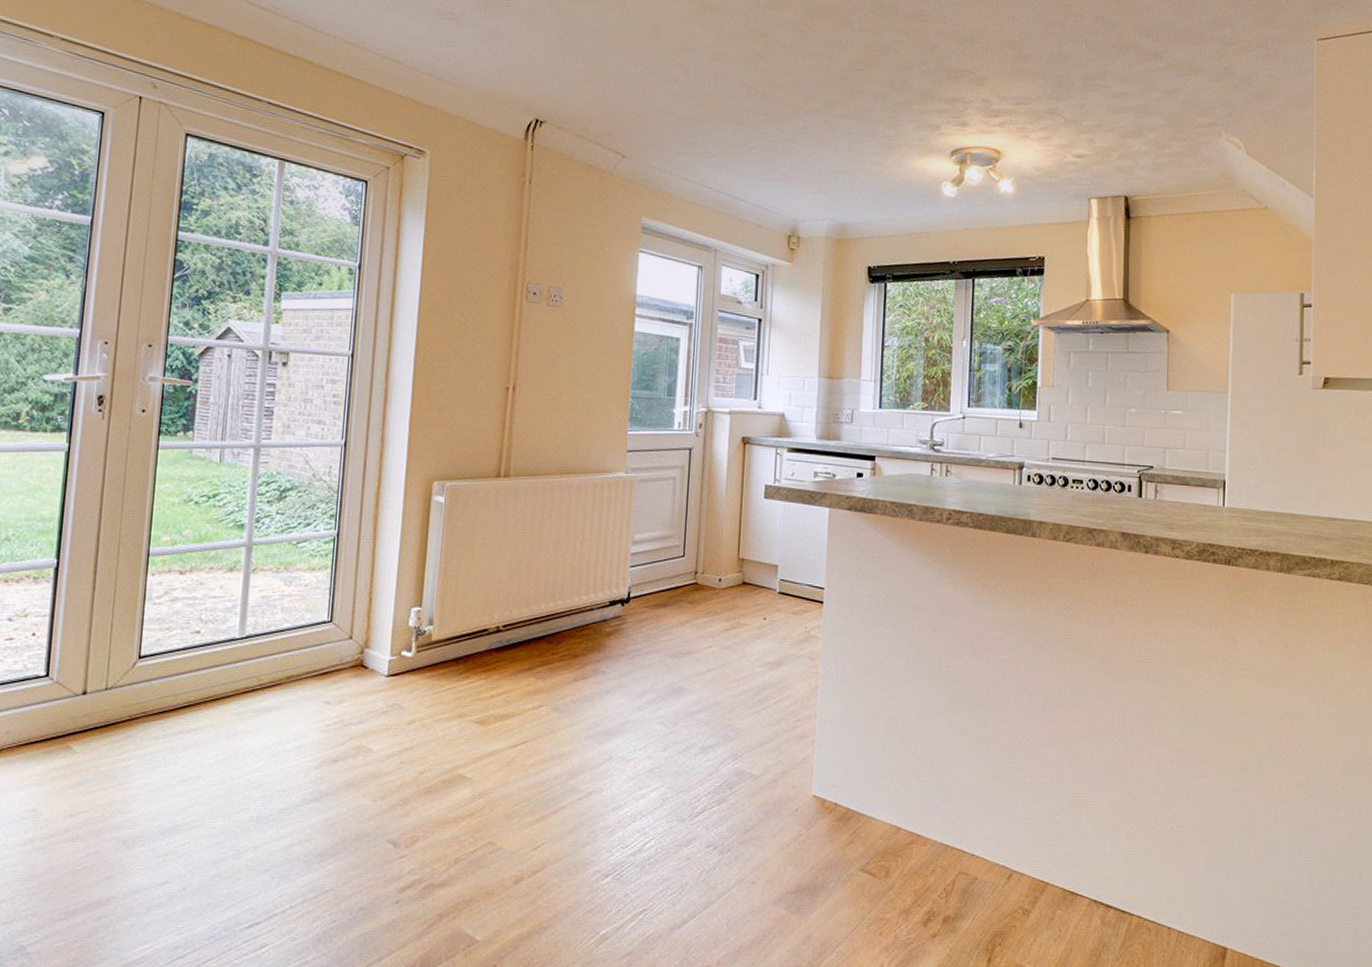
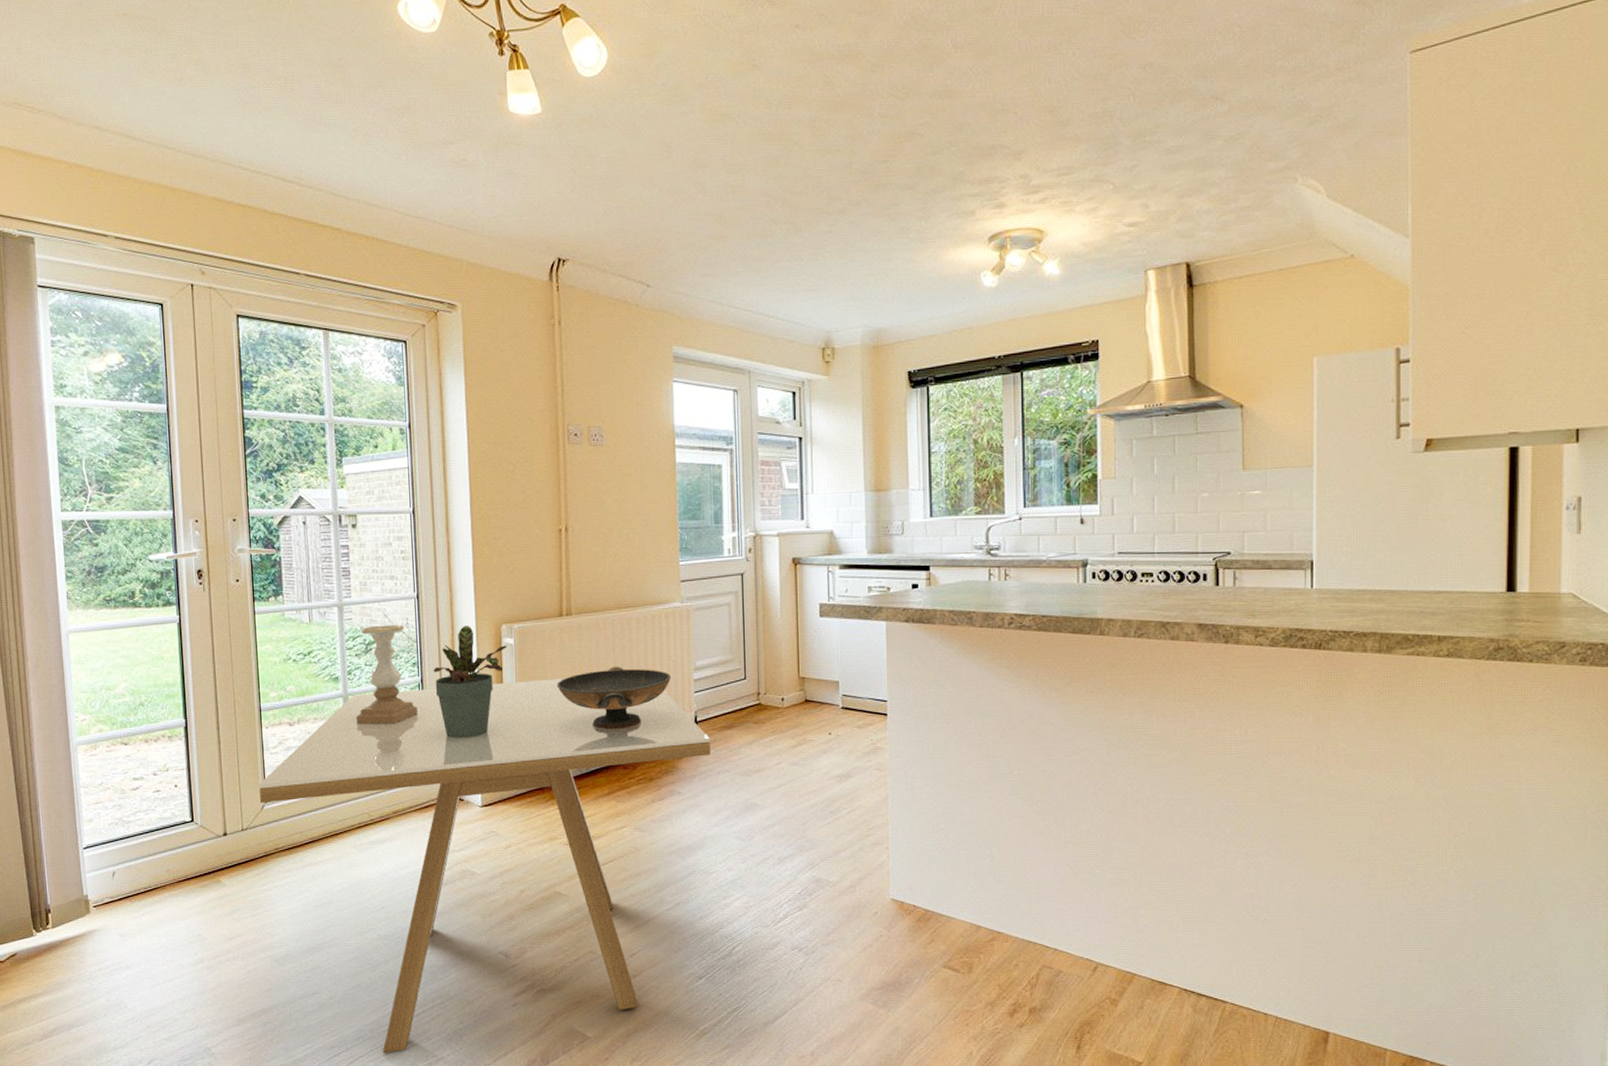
dining table: none [131,542,642,957] -> present [258,679,711,1054]
candle holder: none [257,471,329,580] -> present [356,625,418,725]
potted plant: none [351,479,437,600] -> present [433,626,508,738]
decorative bowl: none [485,533,607,600] -> present [556,666,671,729]

